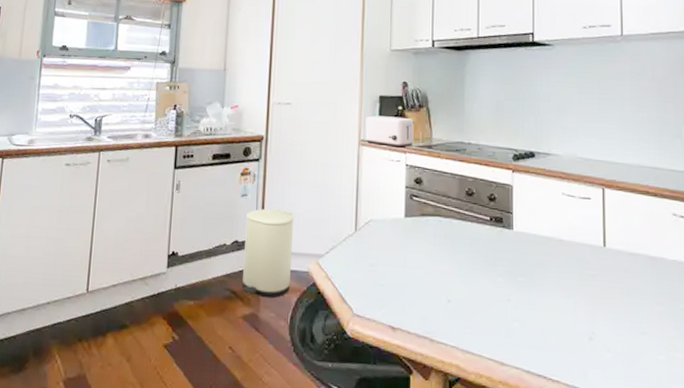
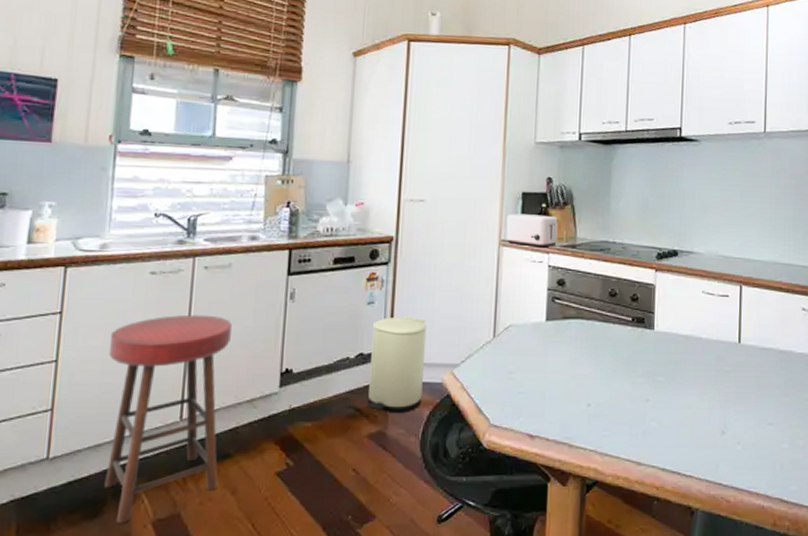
bar stool: none [27,200,129,379] -> present [104,314,232,523]

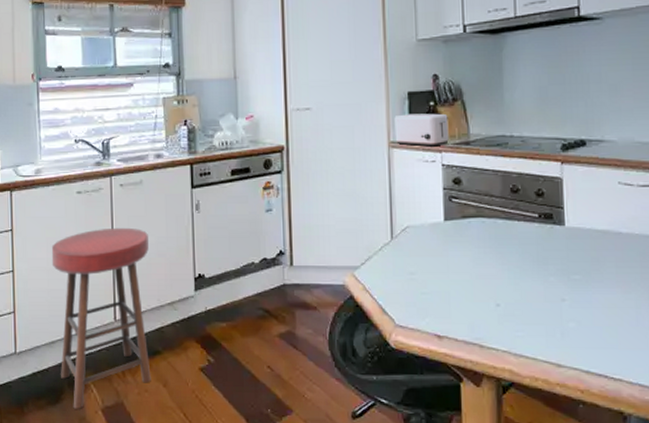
pedal bin: present [367,315,427,412] -> none [273,221,326,313]

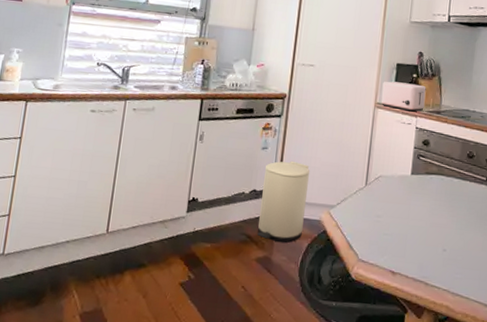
bar stool: present [51,227,151,409] -> none [45,146,152,313]
pedal bin: none [273,221,326,313] -> present [257,160,310,243]

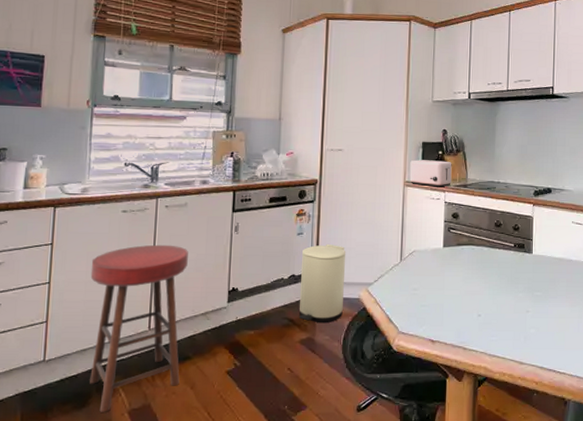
bar stool: none [45,146,152,313] -> present [90,244,188,412]

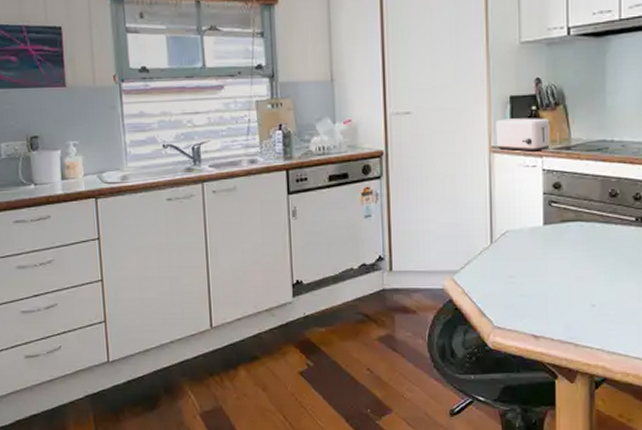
bar stool: present [90,244,188,412] -> none [141,235,250,415]
pedal bin: present [299,243,346,322] -> none [372,226,425,317]

